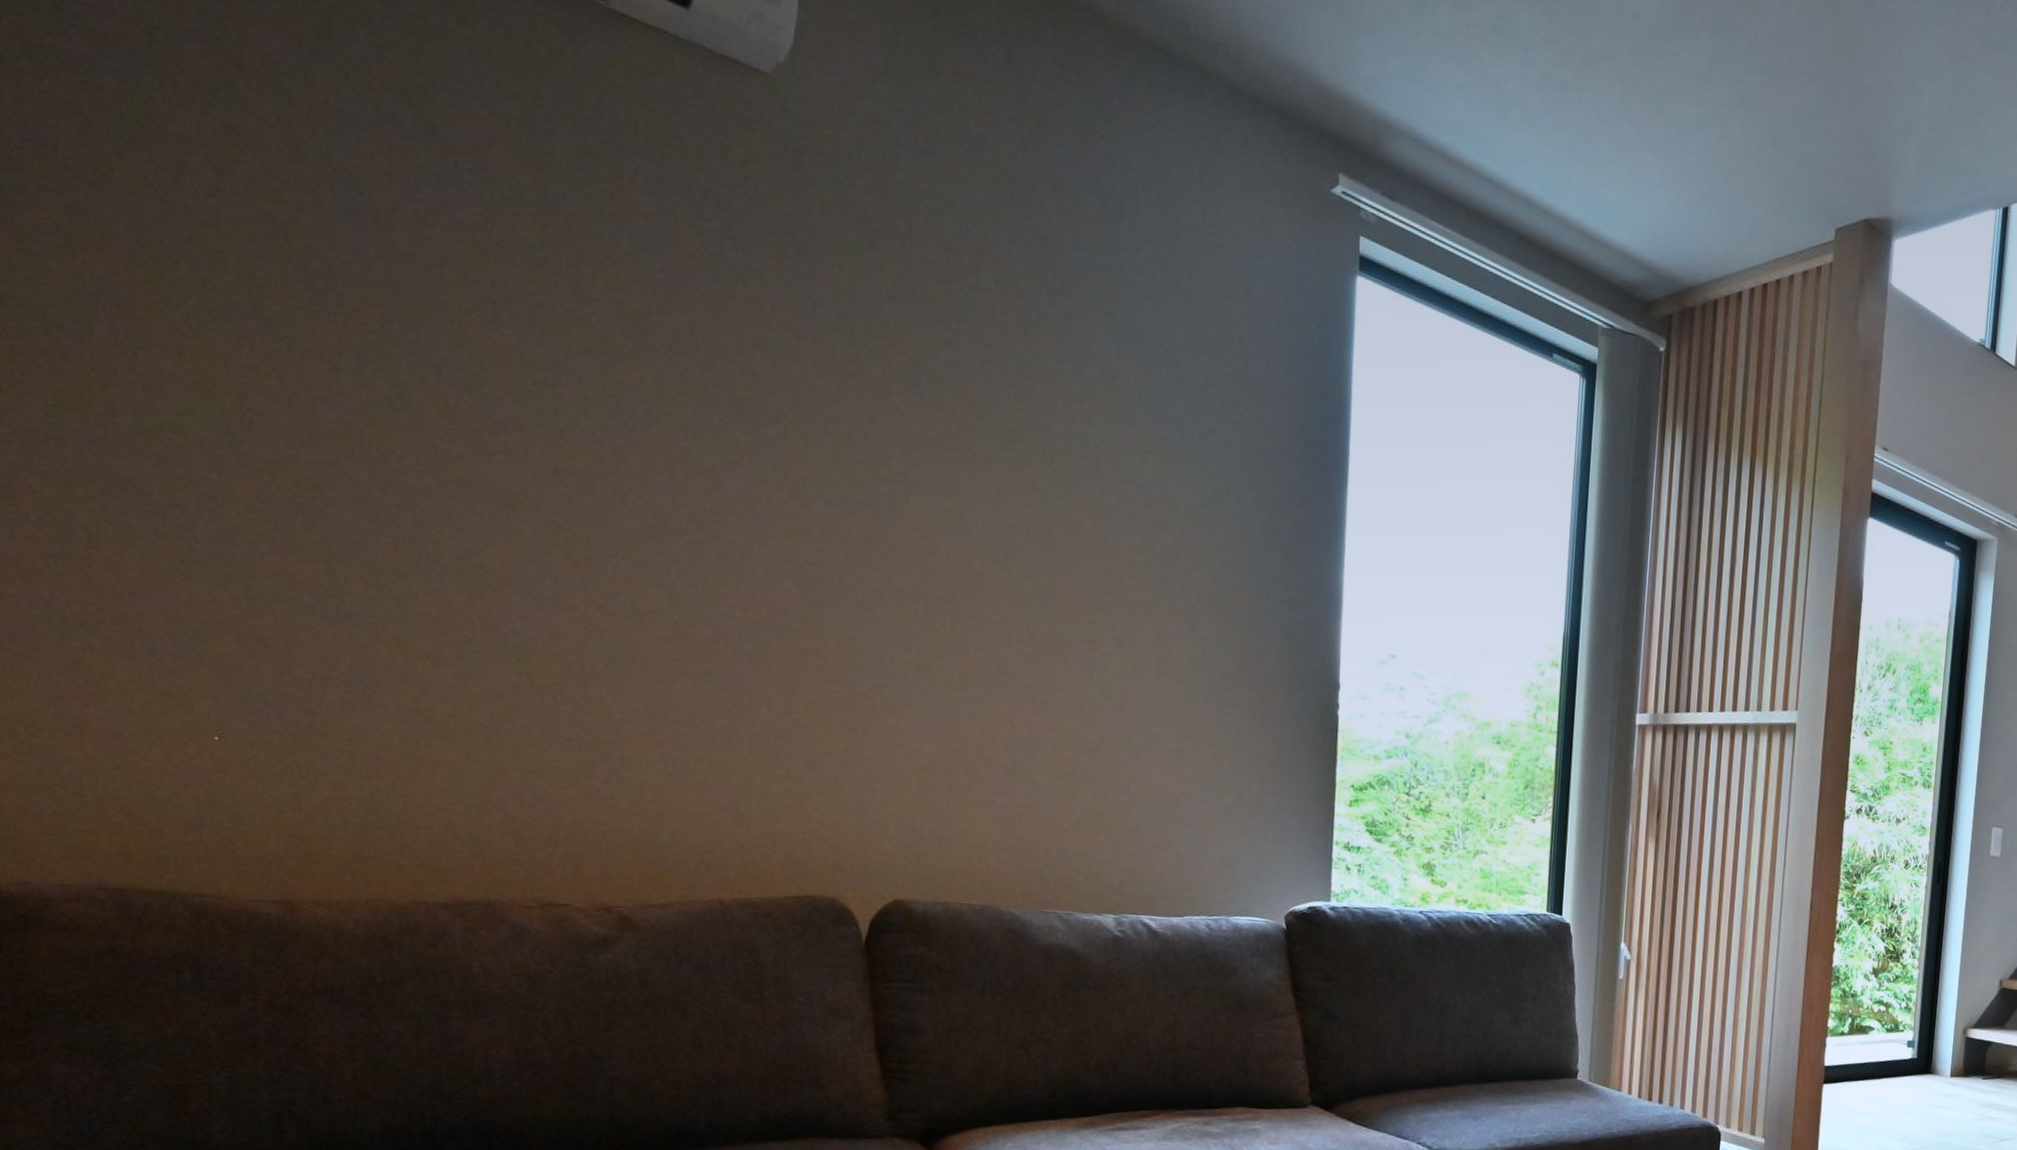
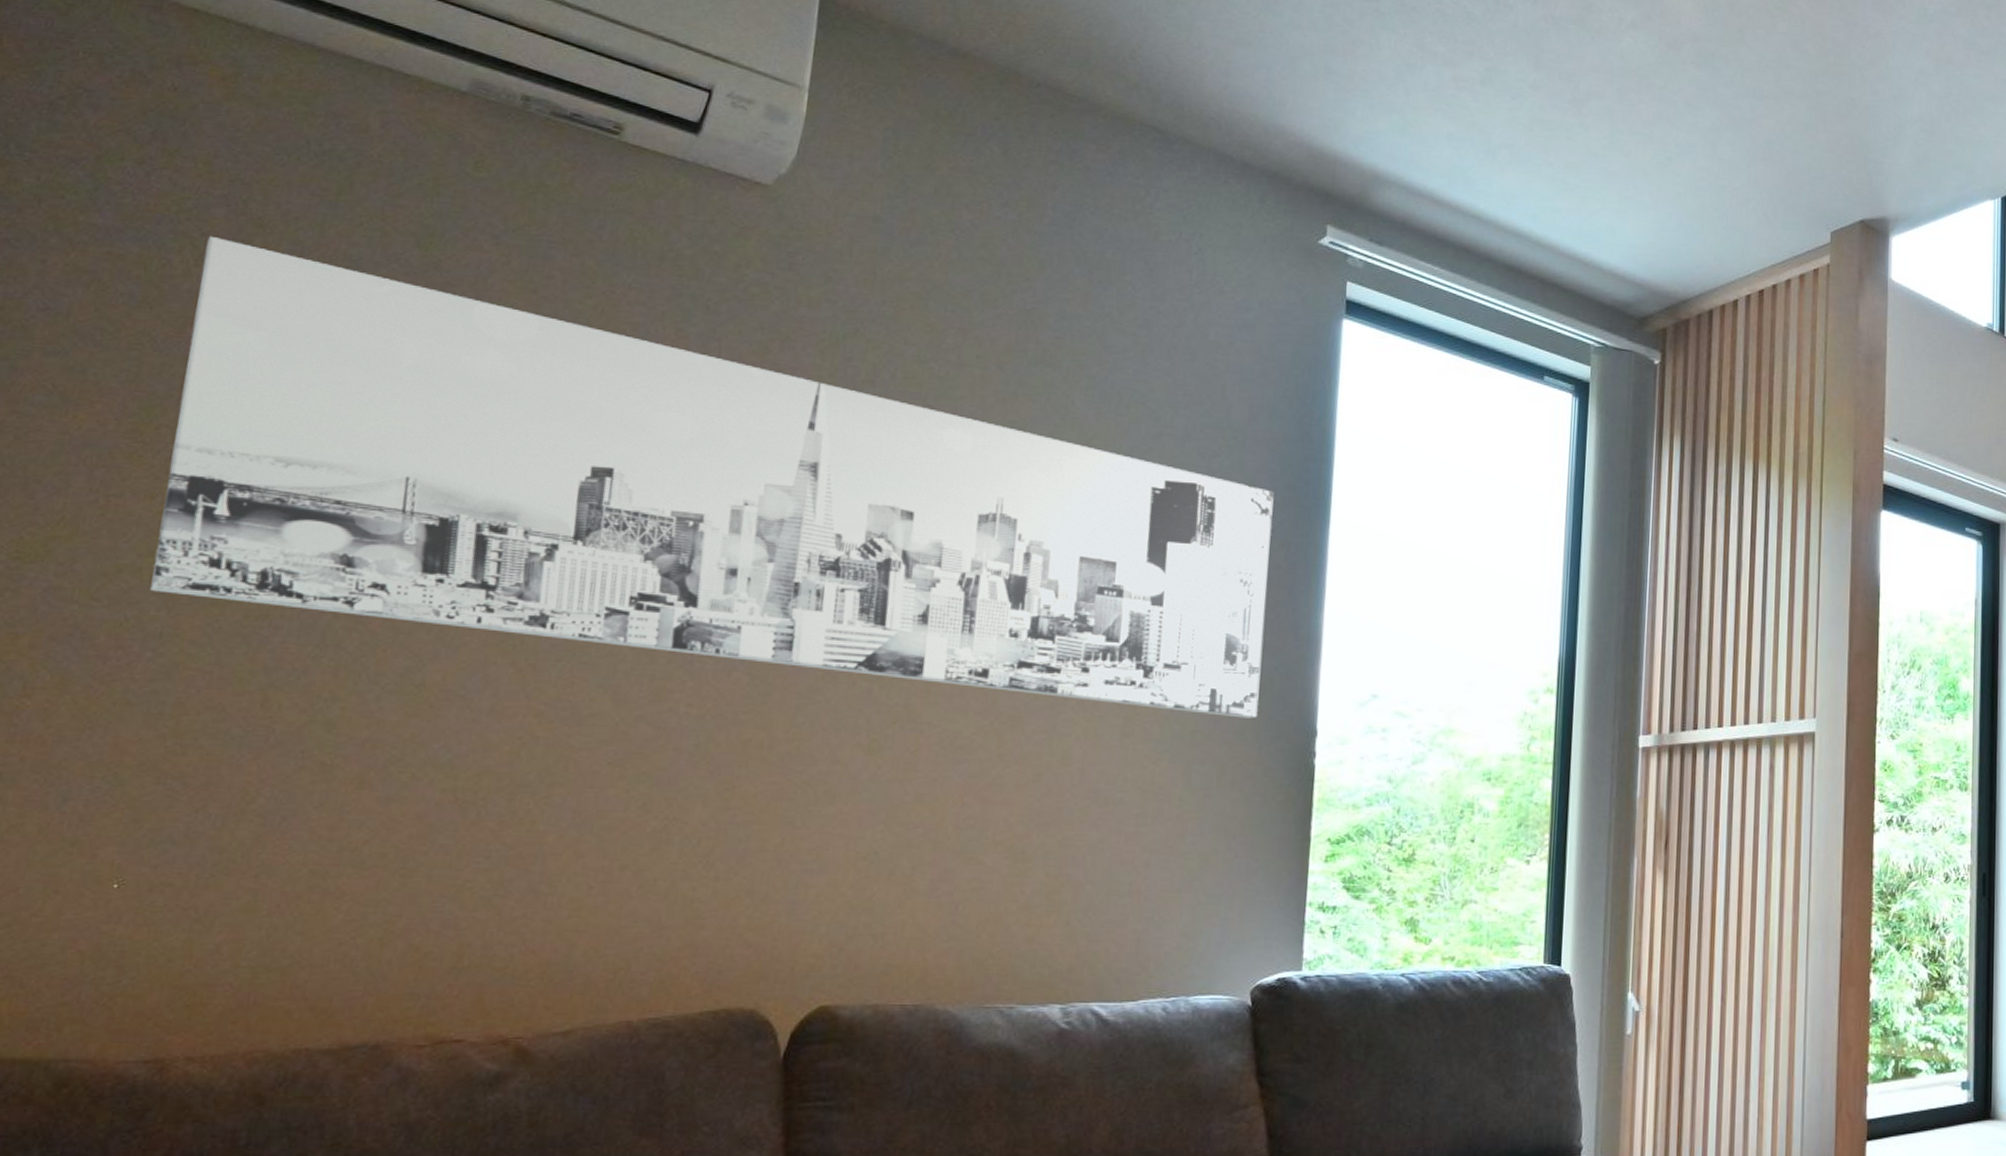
wall art: none [187,73,1294,668] -> present [150,236,1274,718]

